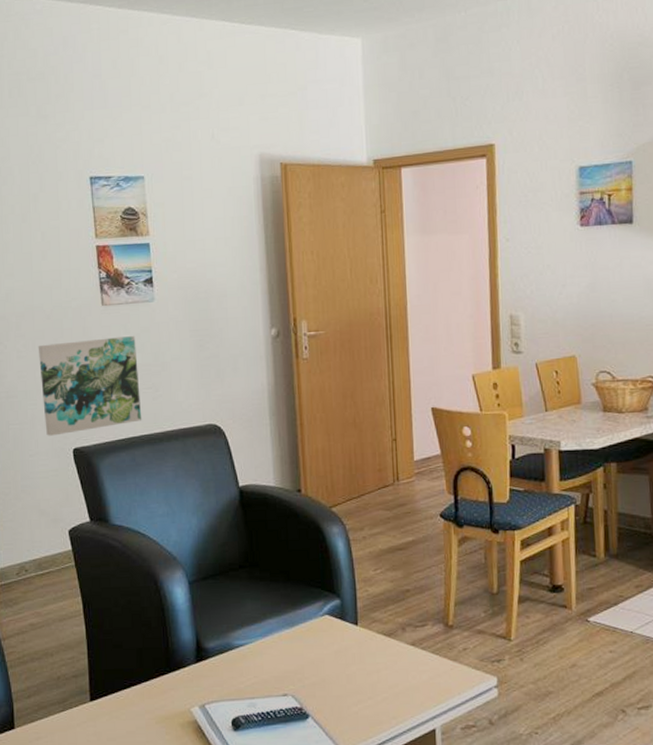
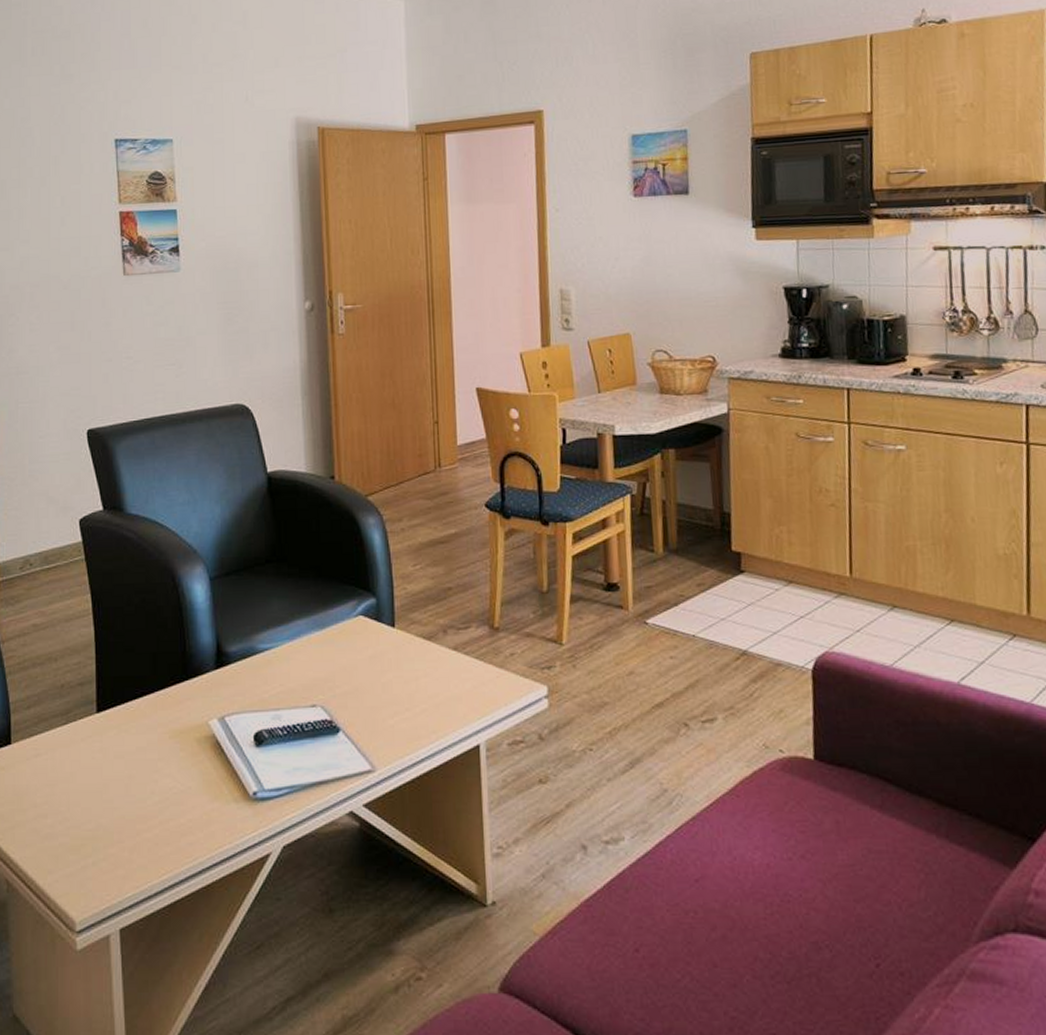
wall art: present [37,336,142,436] -> none [52,308,164,416]

